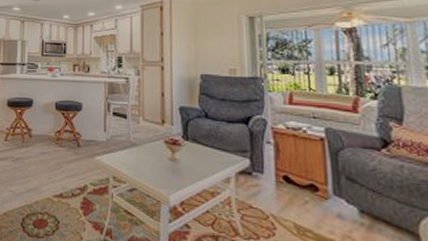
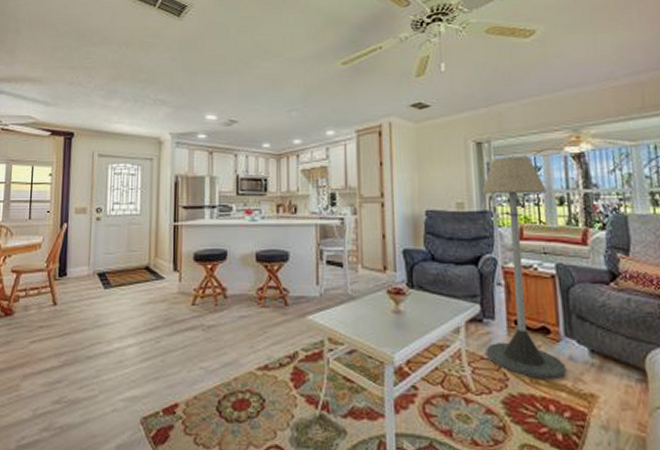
floor lamp: none [253,30,335,233] -> present [481,157,567,378]

